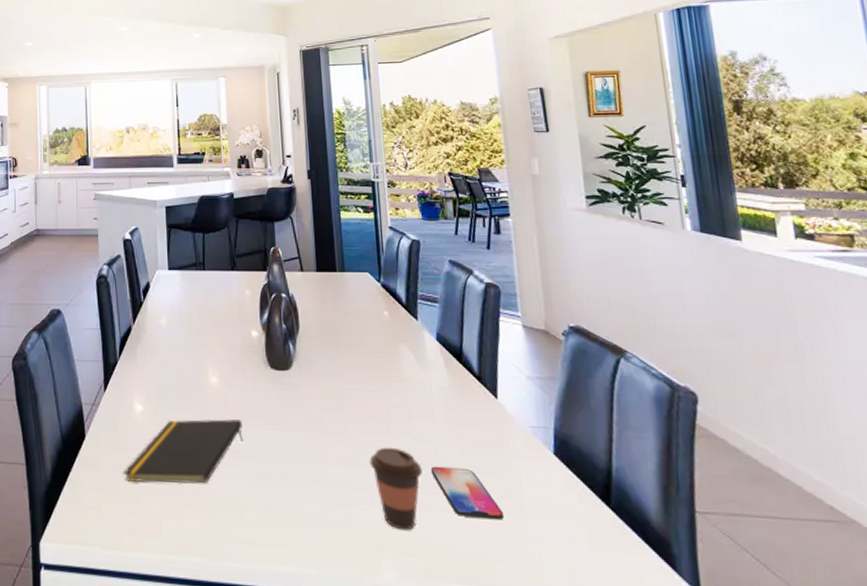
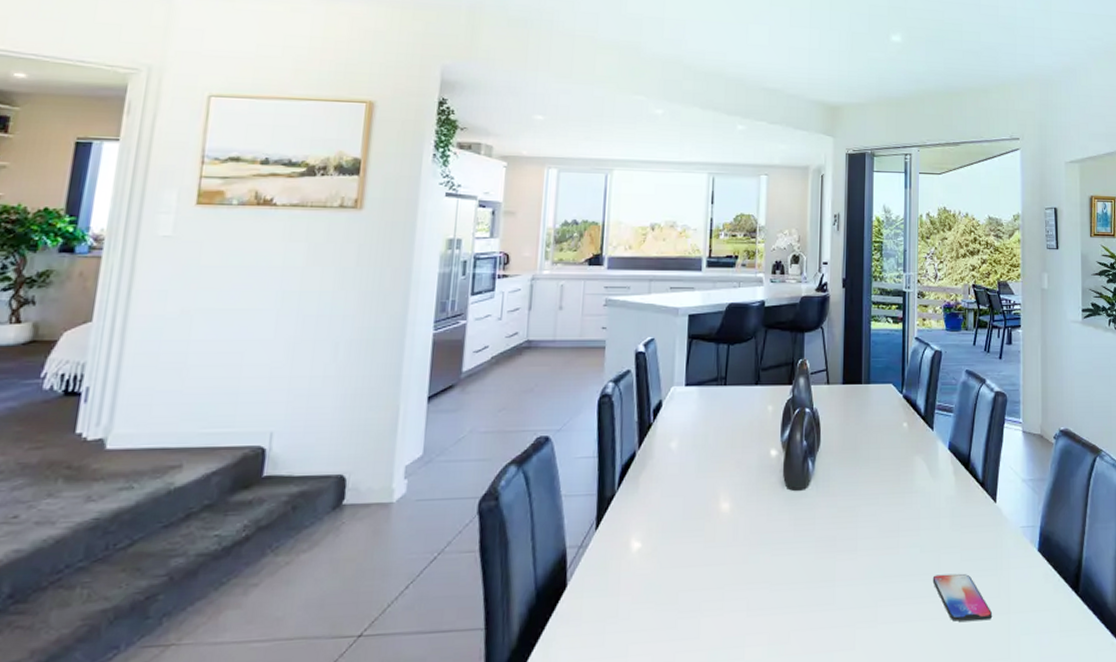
notepad: present [124,419,243,484] -> none [610,548,752,633]
coffee cup: present [369,447,422,530] -> none [877,560,925,644]

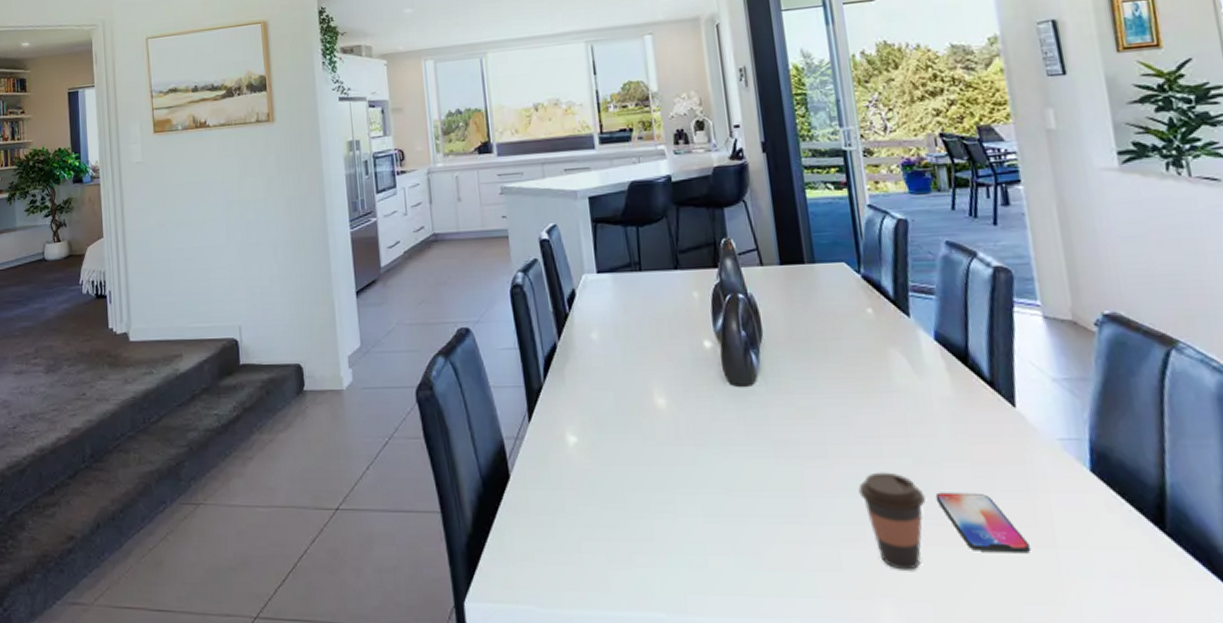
coffee cup: none [877,560,925,644] -> present [858,472,926,570]

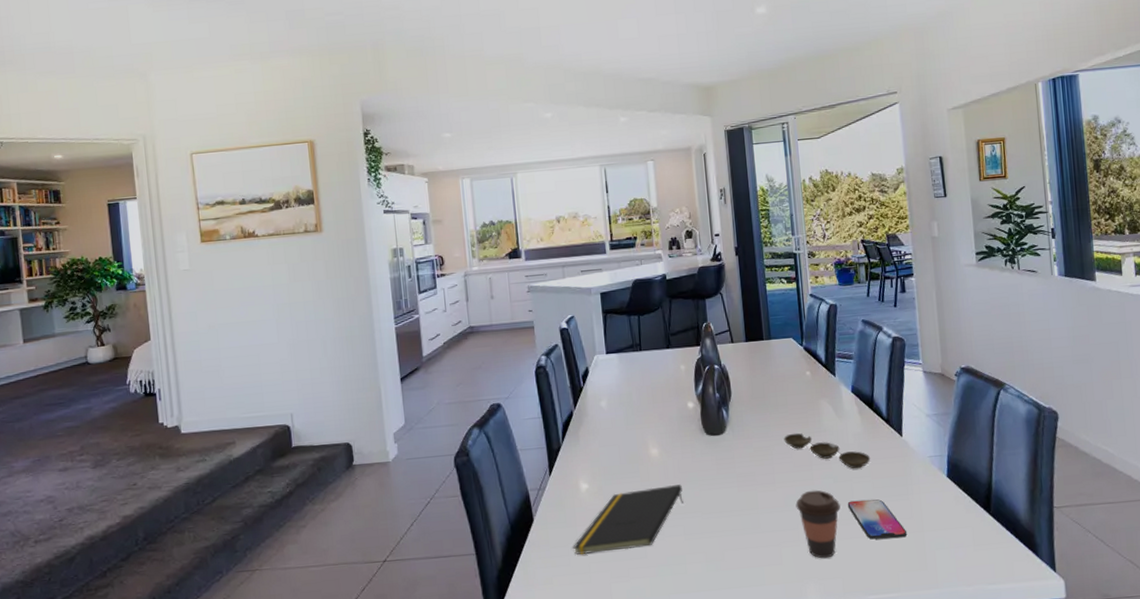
notepad: none [558,448,701,528] -> present [573,484,683,555]
bowl: none [837,391,968,448] -> present [783,433,871,469]

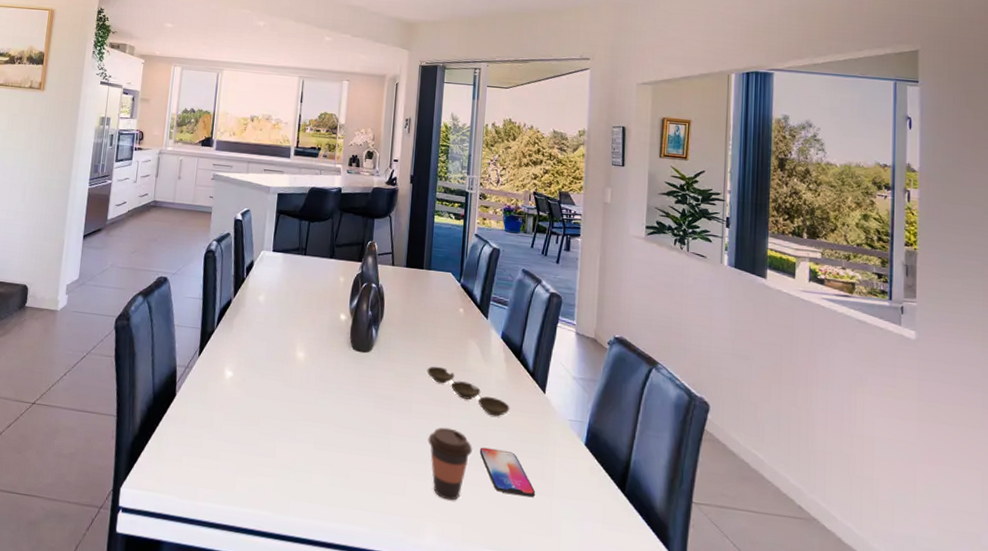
notepad: present [573,484,683,555] -> none [207,387,321,447]

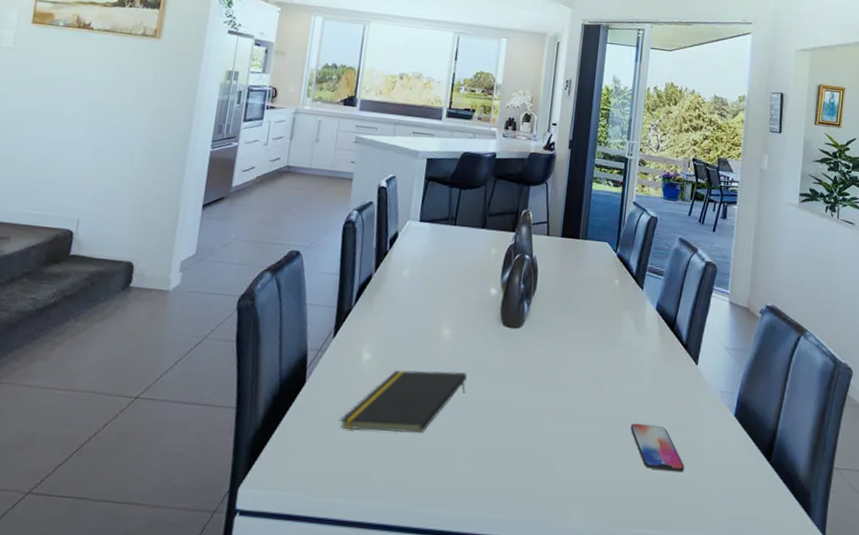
notepad: none [207,387,321,447] -> present [340,369,467,434]
bowl: present [427,366,510,417] -> none [579,340,663,391]
coffee cup: present [428,427,472,501] -> none [578,404,623,480]

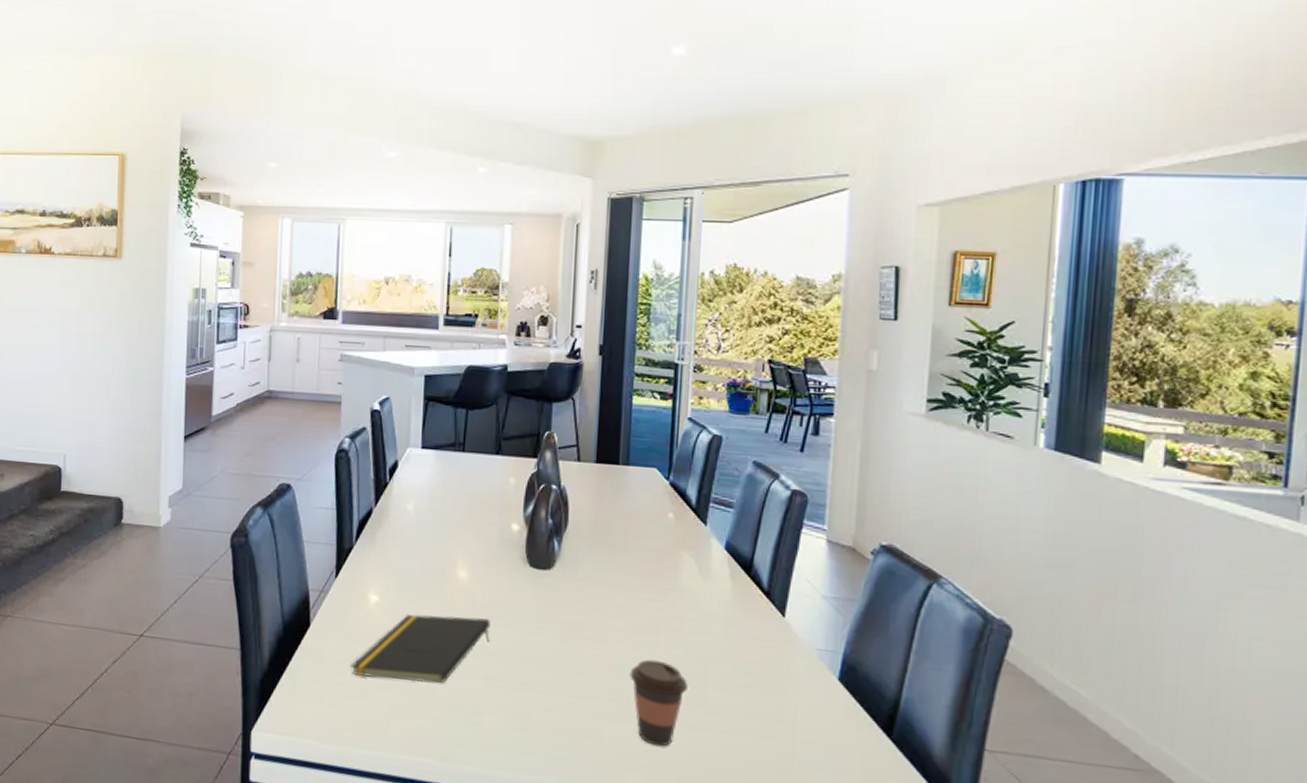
coffee cup: none [578,404,623,480] -> present [629,659,688,747]
smartphone: present [630,423,684,473] -> none [697,683,771,744]

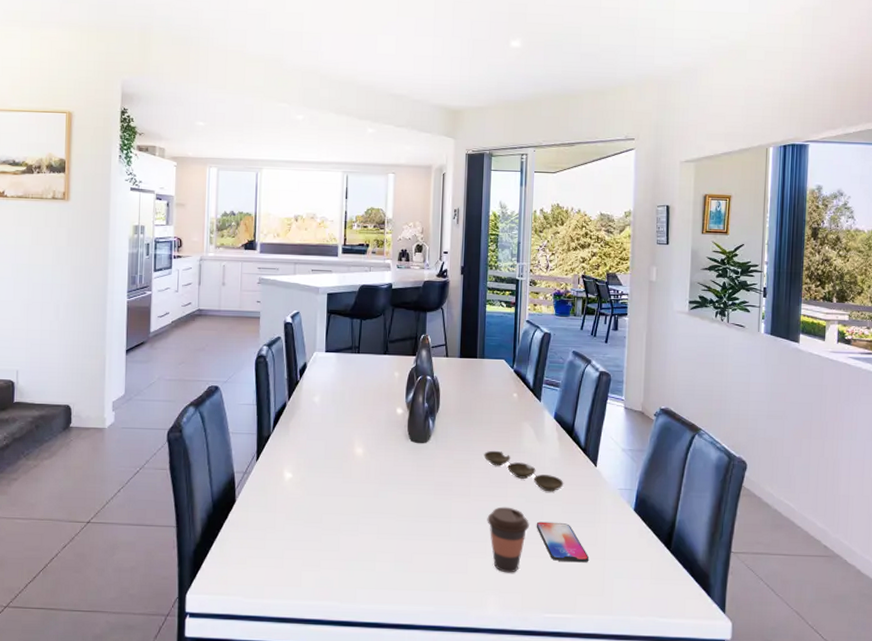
notepad: present [351,613,490,684] -> none [270,485,381,541]
bowl: none [626,585,738,646] -> present [484,450,564,492]
smartphone: none [697,683,771,744] -> present [536,521,588,563]

